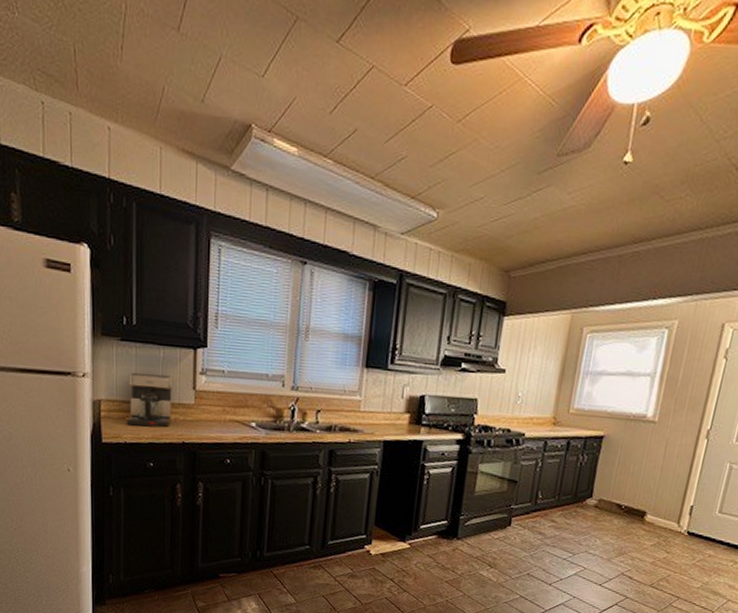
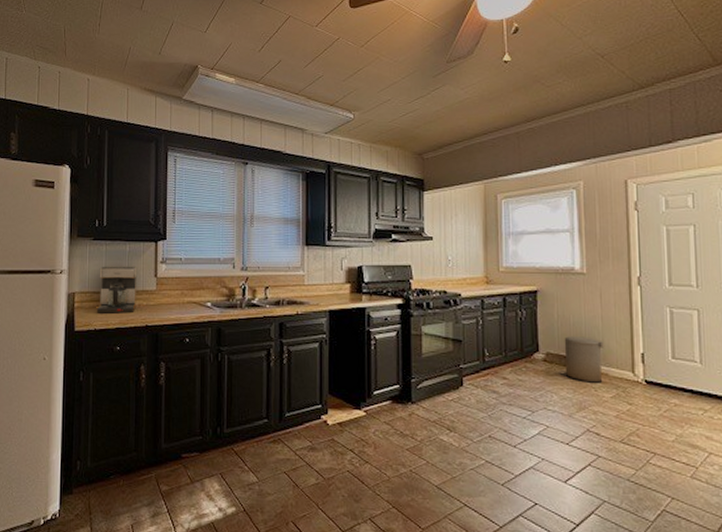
pedal bin: none [607,483,657,531] -> present [559,335,604,383]

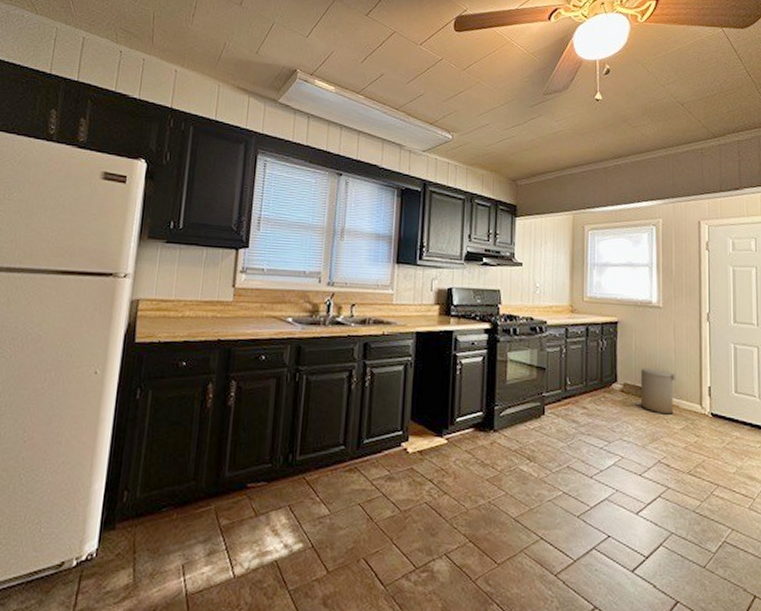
coffee maker: present [96,266,138,313] -> none [162,272,214,325]

